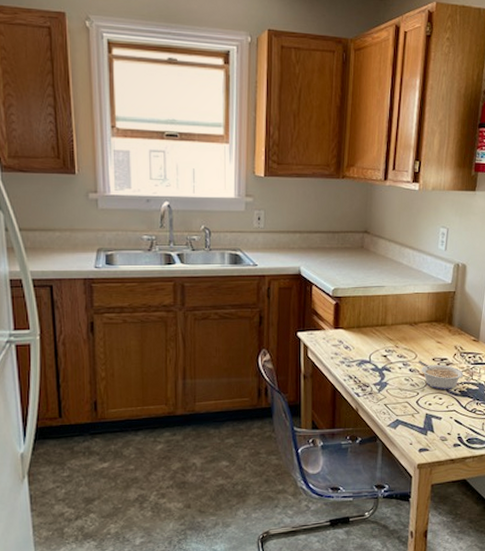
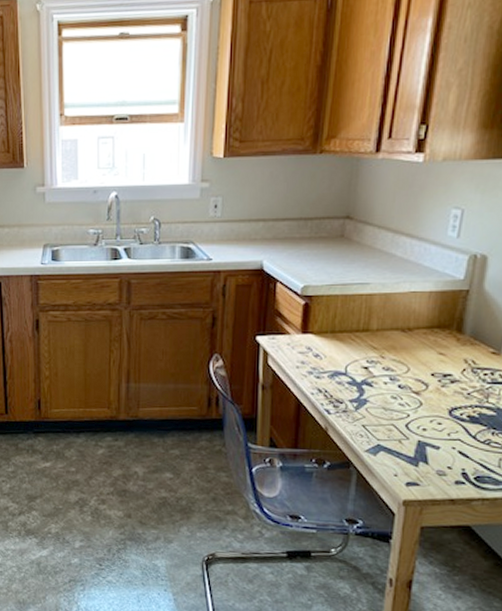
legume: present [419,360,463,390] -> none [412,375,475,414]

